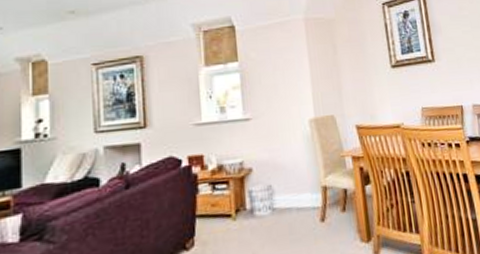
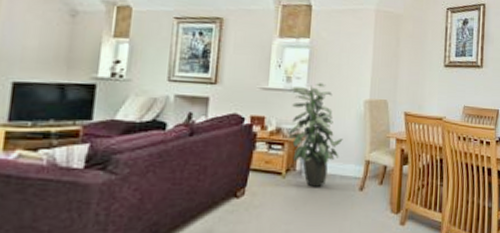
indoor plant: none [224,108,293,226] -> present [287,83,343,187]

